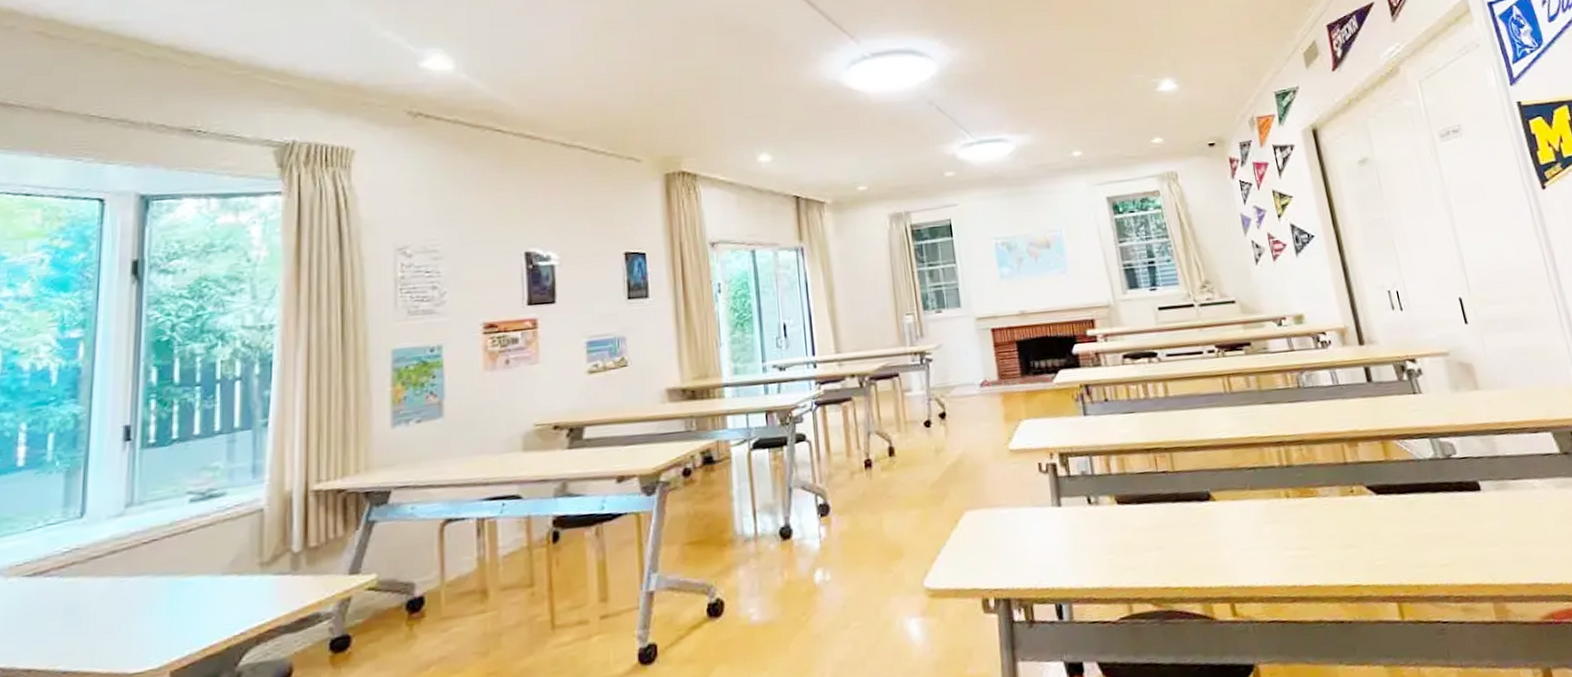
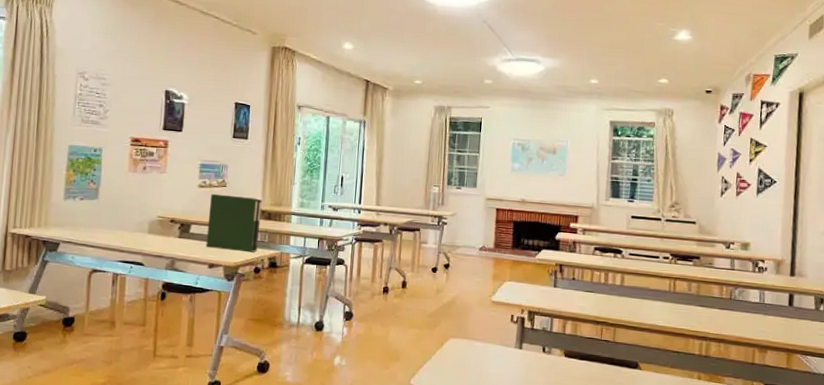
binder: none [607,373,683,456] -> present [206,193,262,253]

